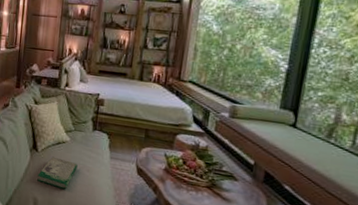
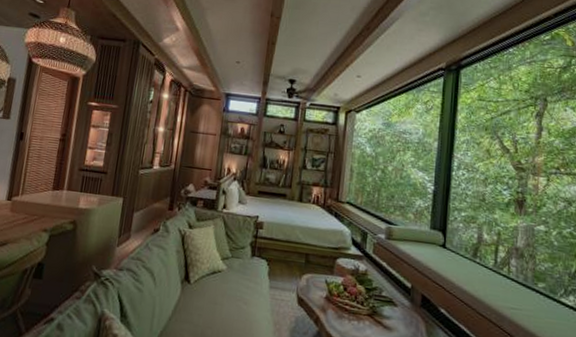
book: present [37,156,78,190] -> none [188,288,234,328]

